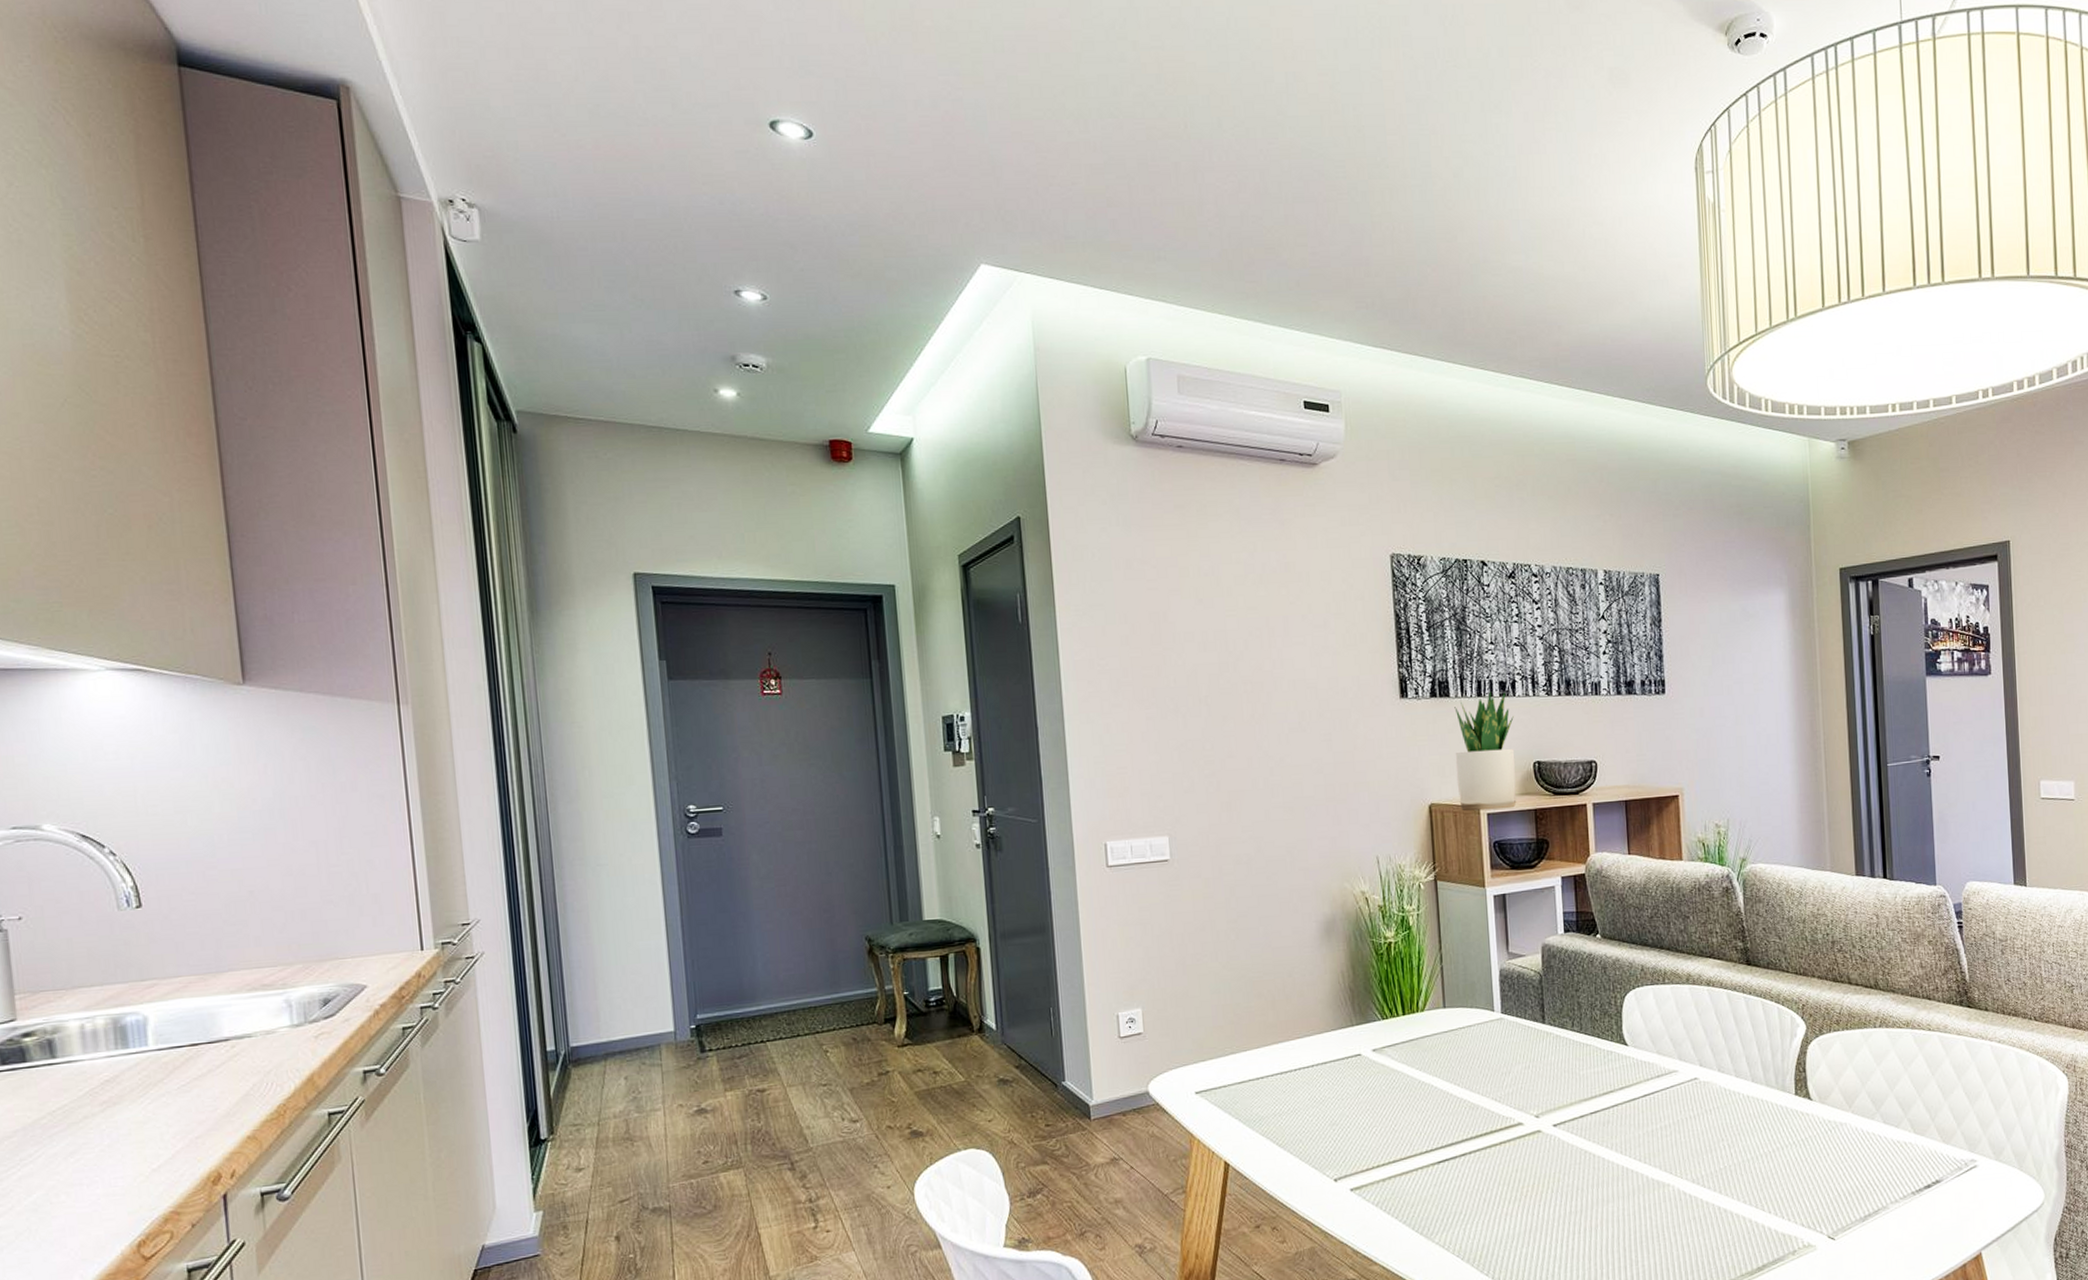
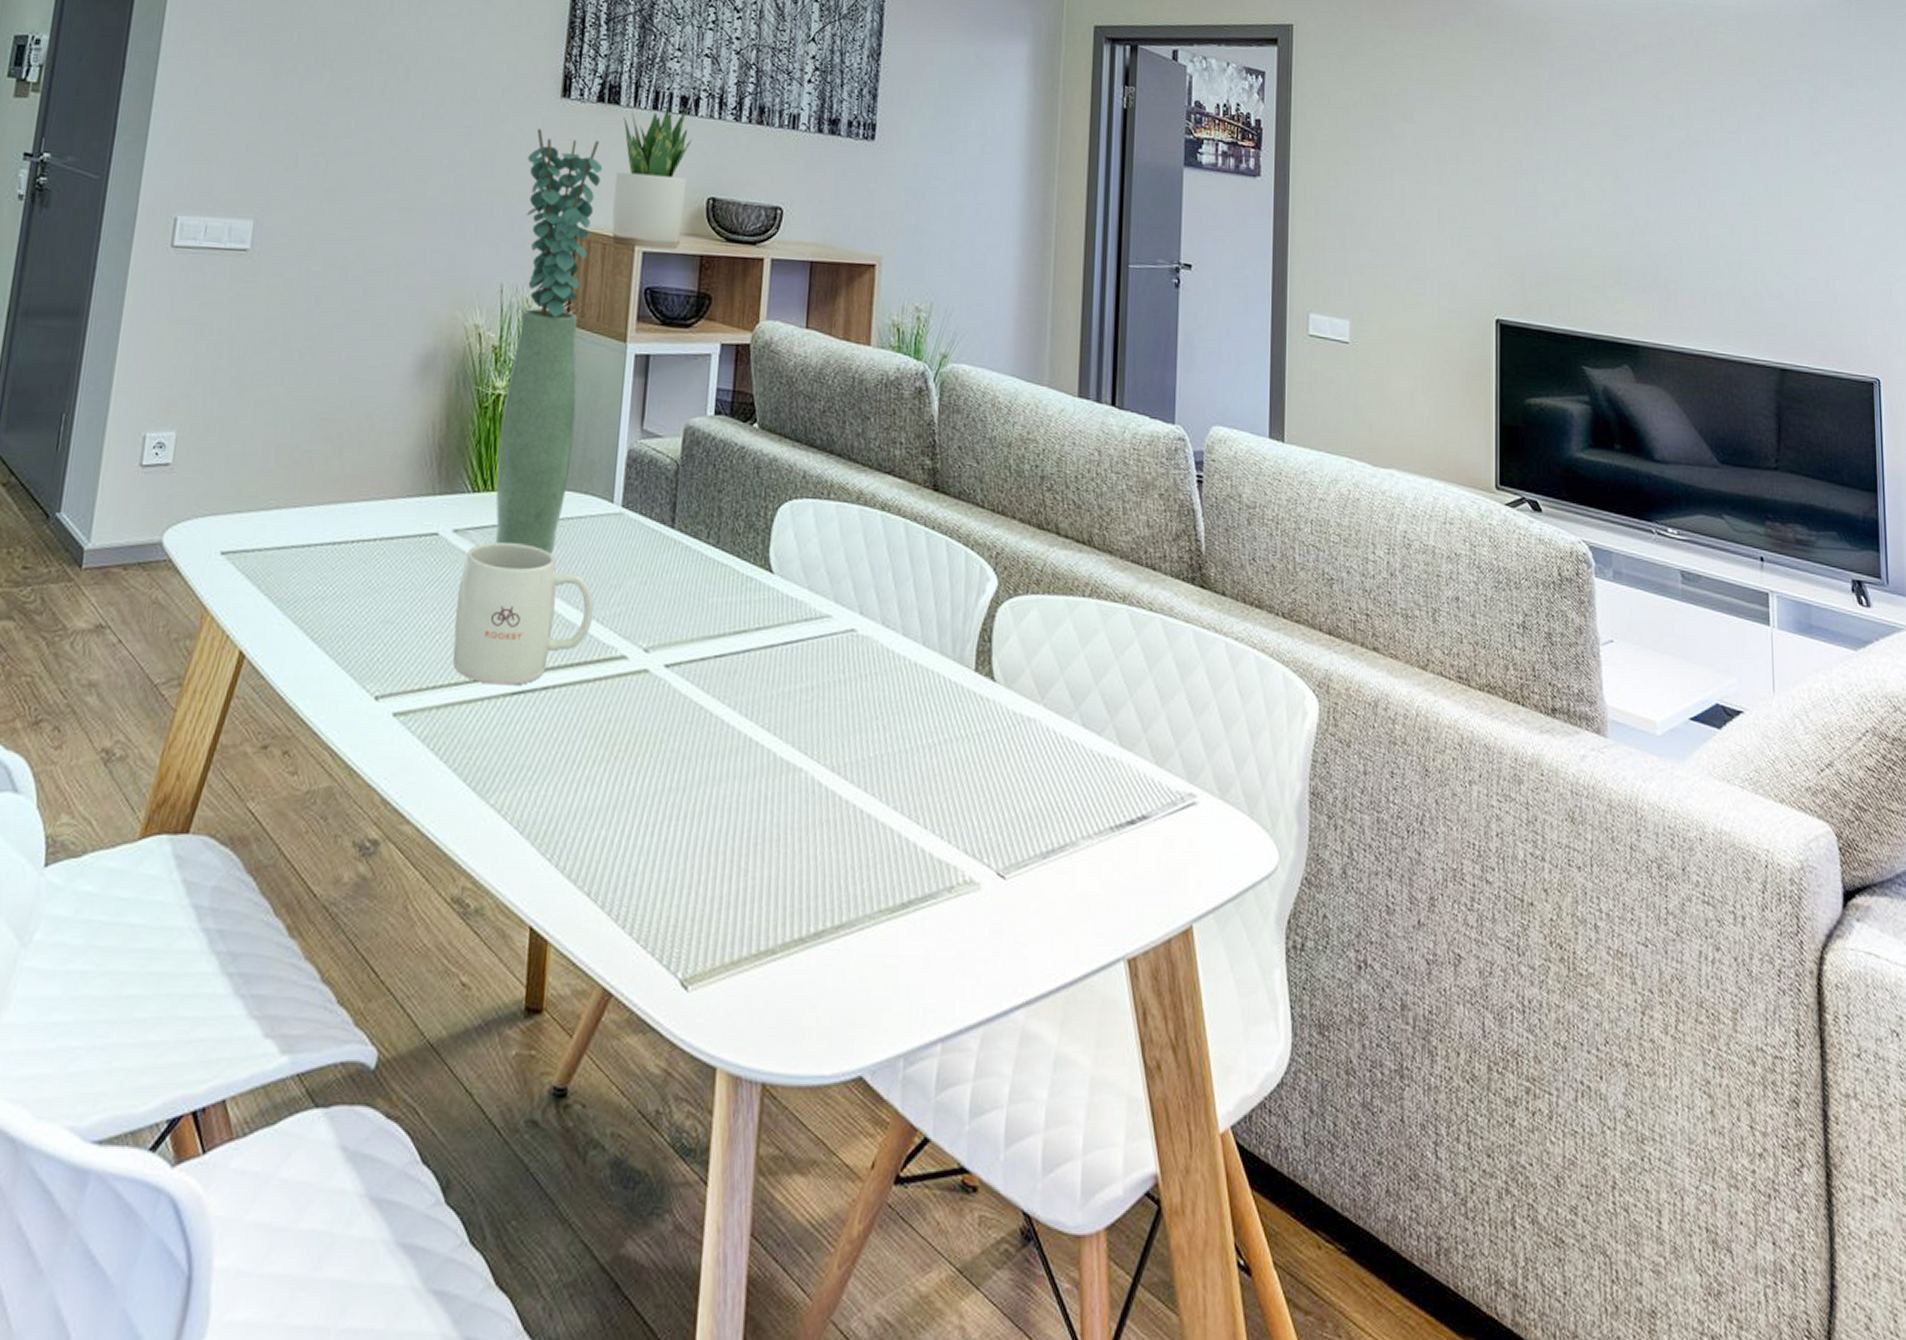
vase: none [1381,727,1456,1057] -> present [495,129,603,554]
mug: none [1384,1052,1492,1159] -> present [452,542,594,686]

